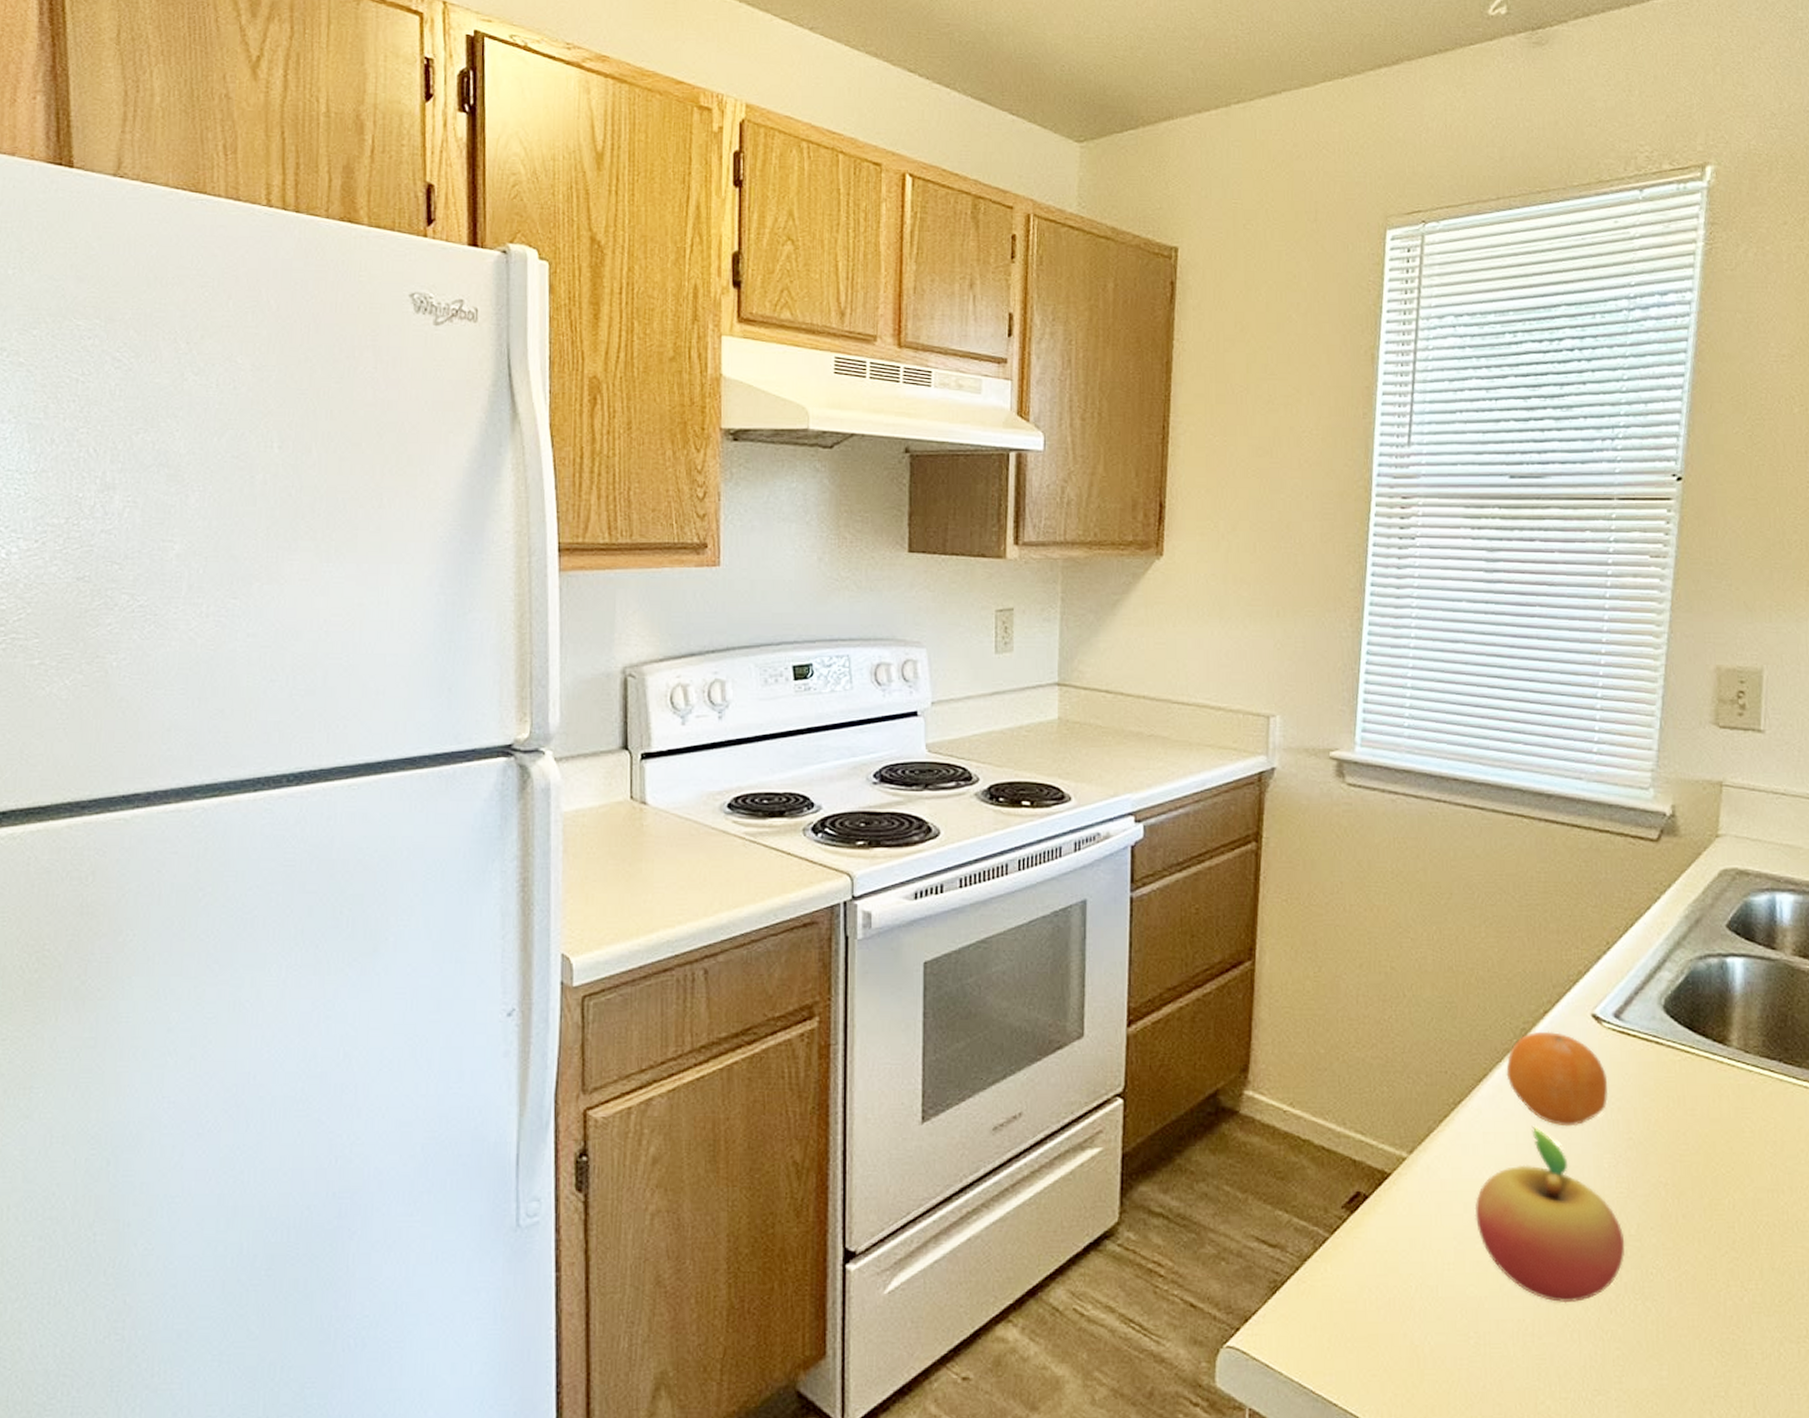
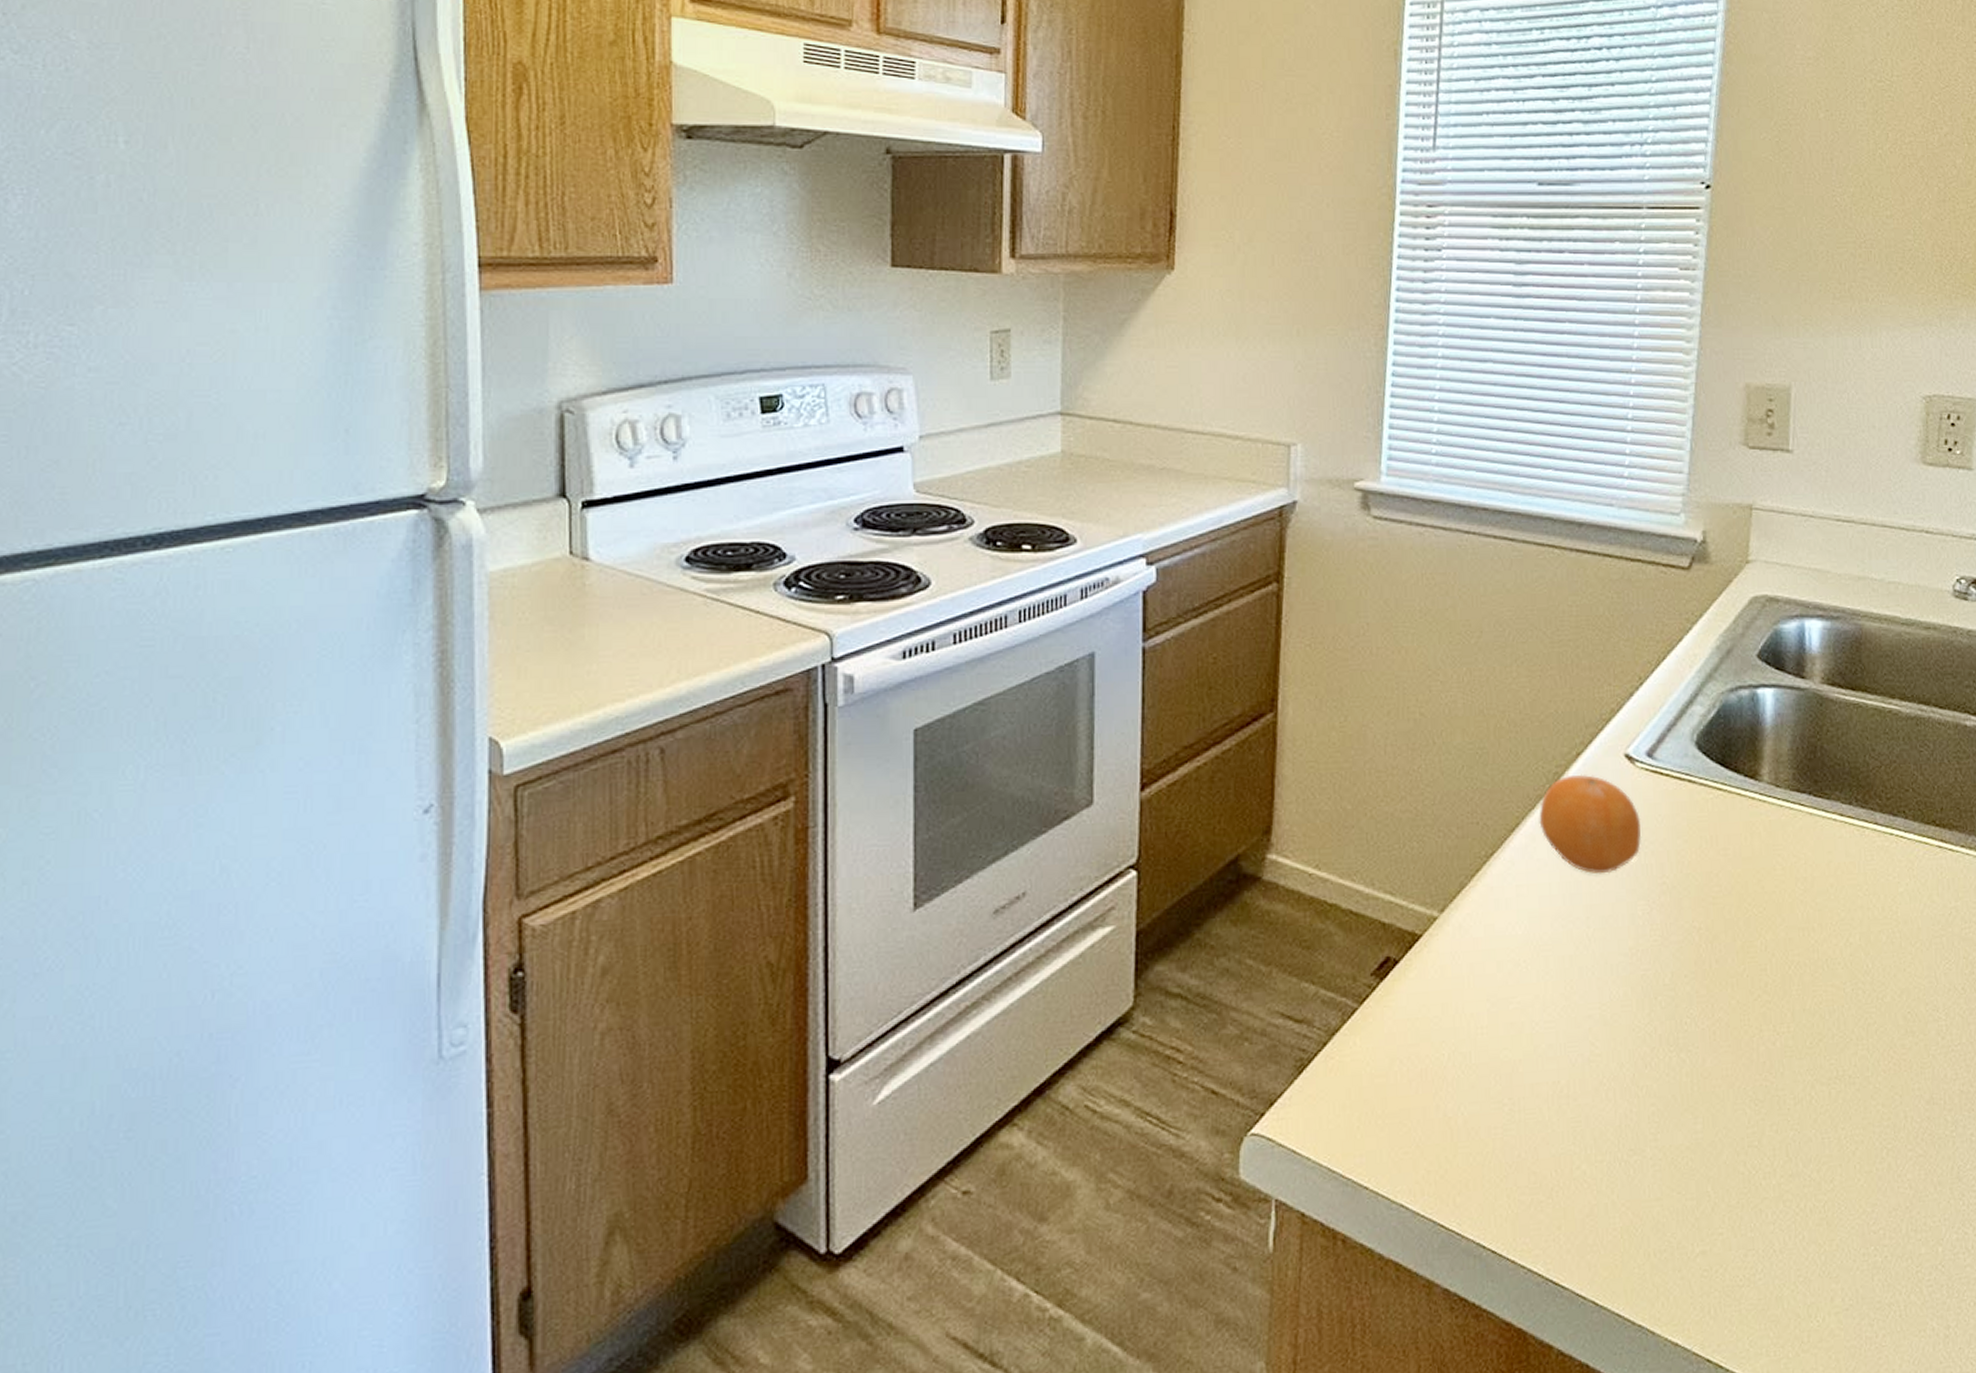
fruit: present [1474,1127,1625,1303] -> none [1508,876,1660,1061]

